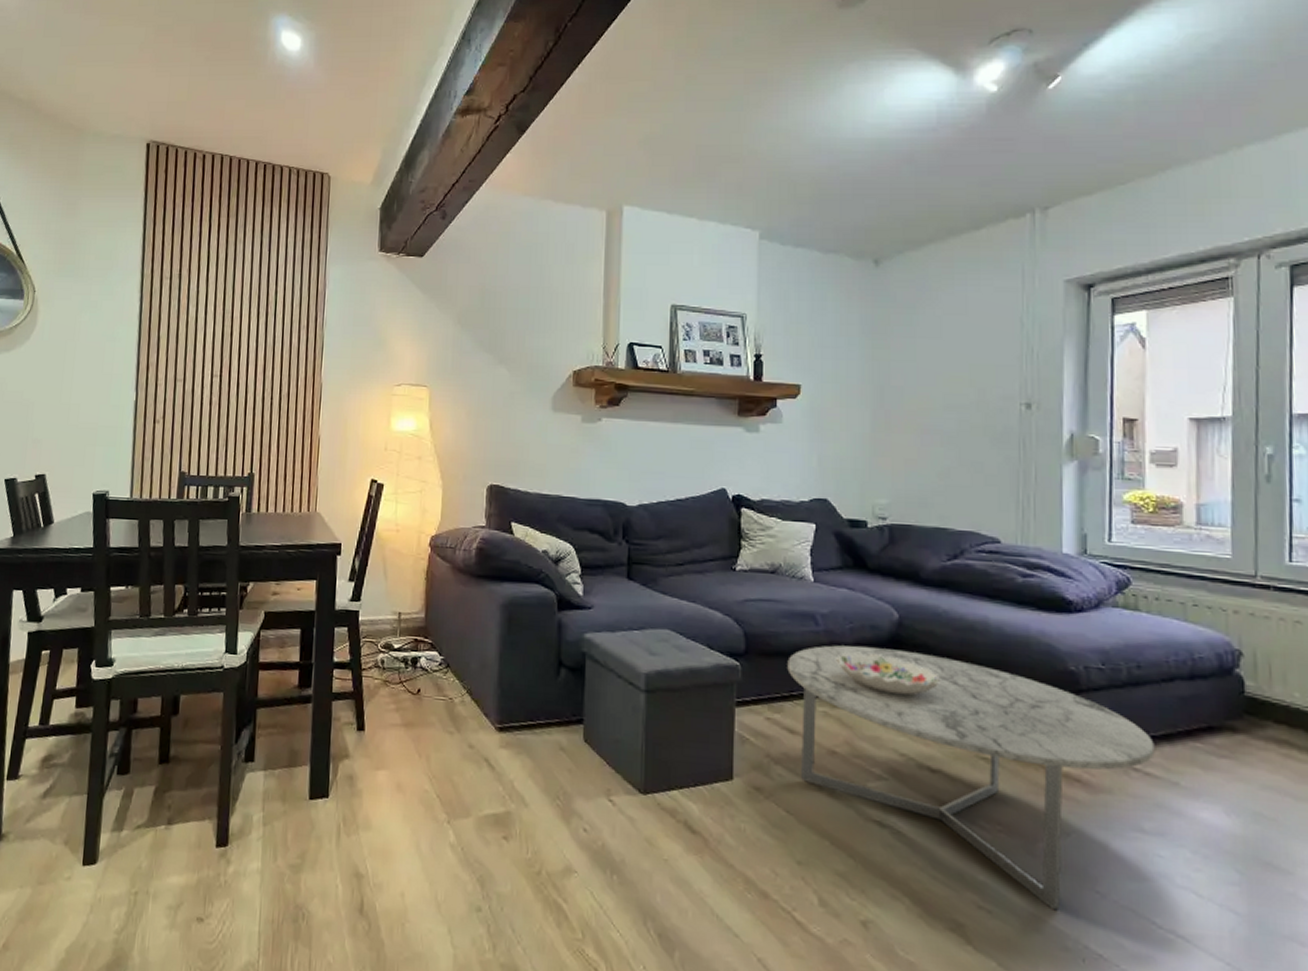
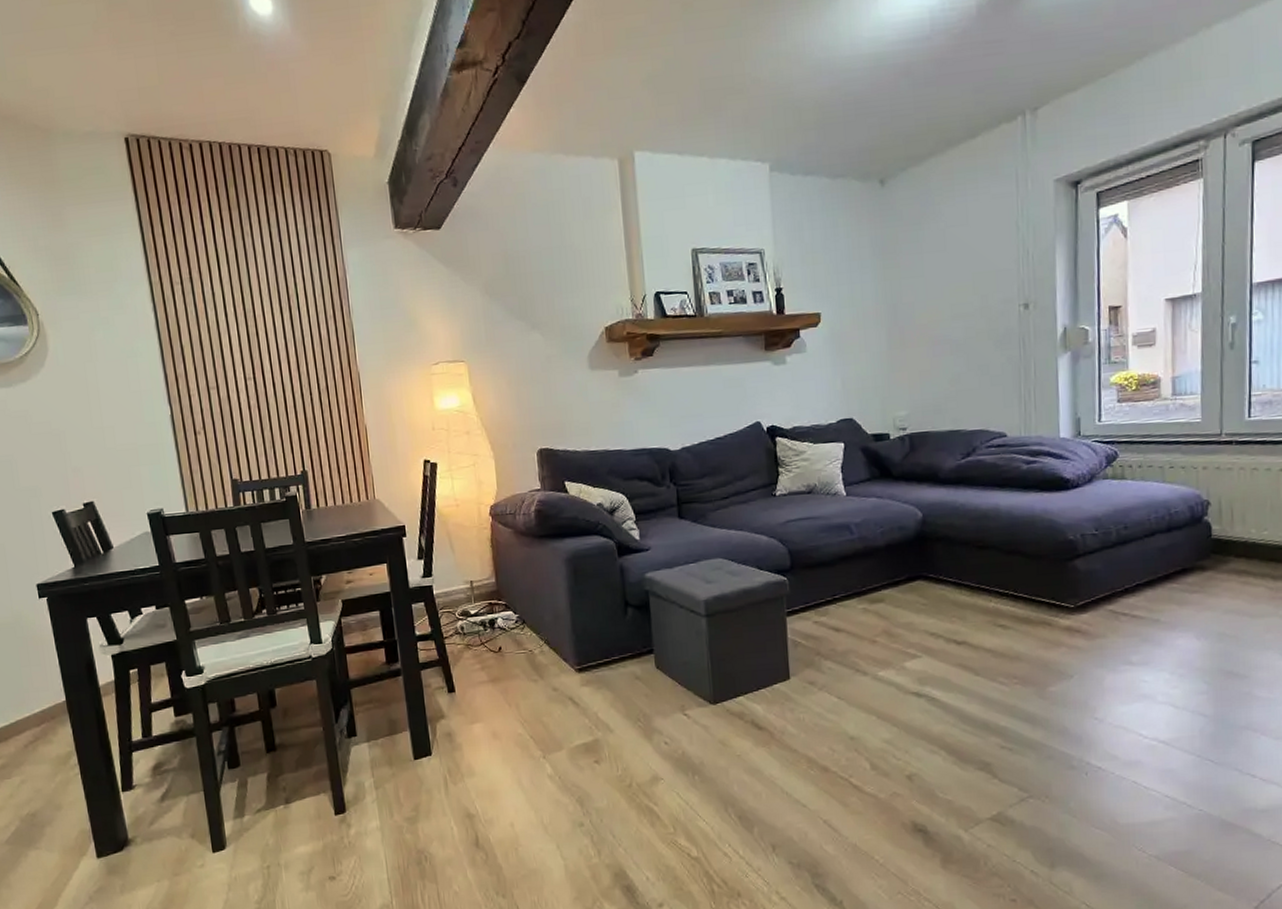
coffee table: present [787,645,1155,911] -> none [828,544,1140,739]
decorative bowl: present [836,651,941,695] -> none [871,551,962,584]

